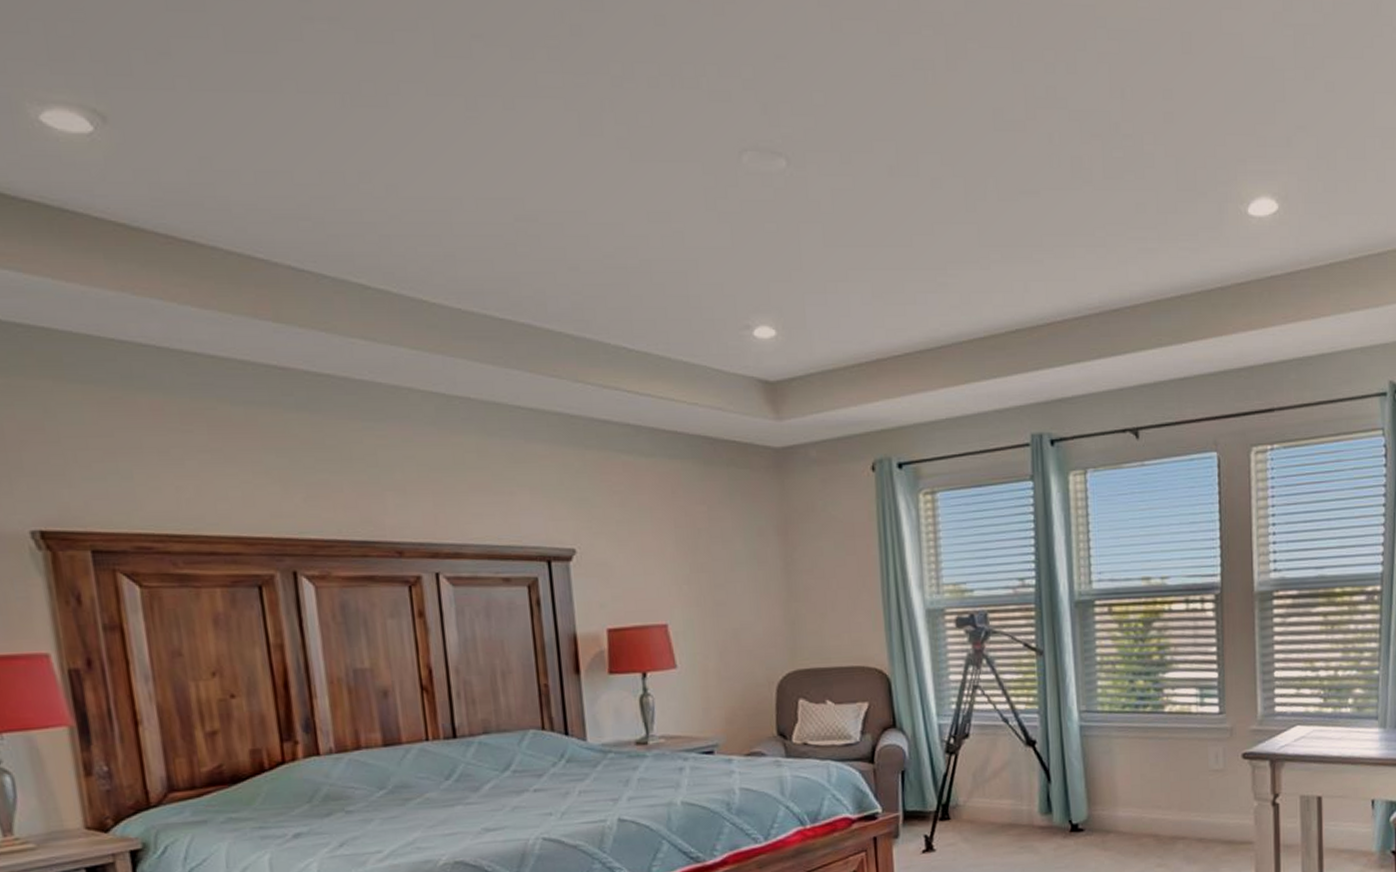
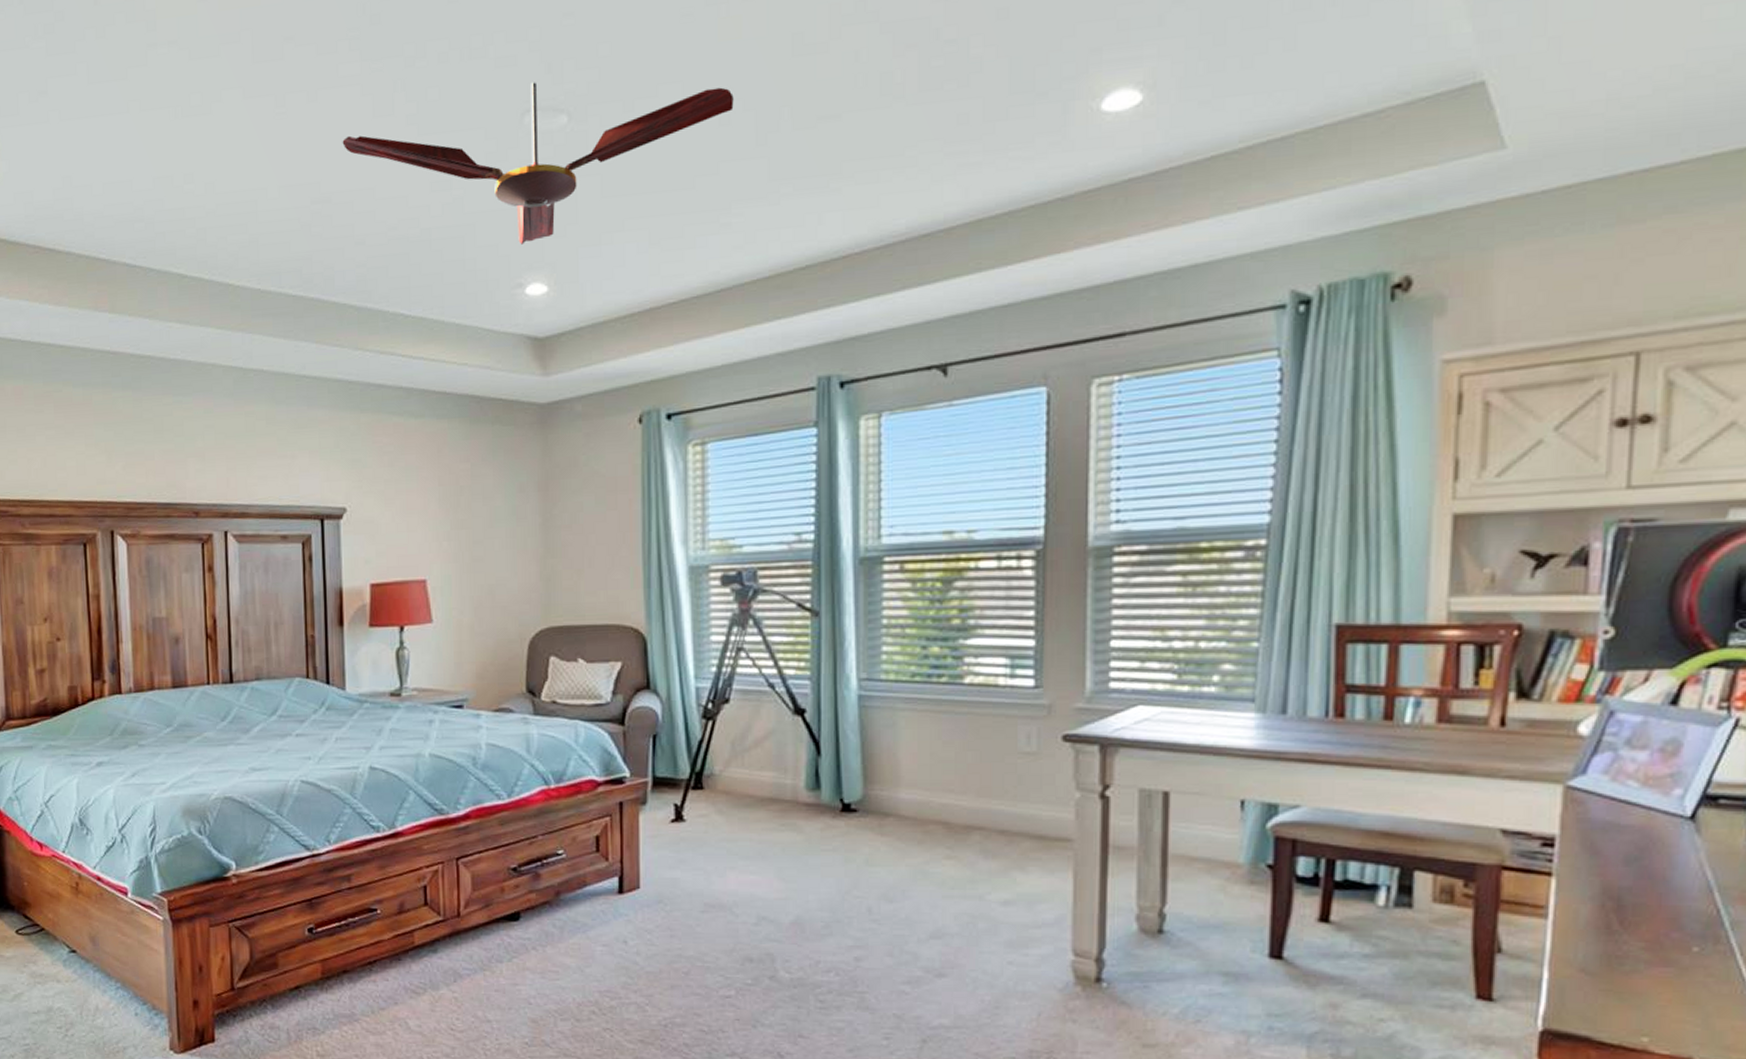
ceiling fan: none [546,121,944,286] -> present [342,82,734,245]

